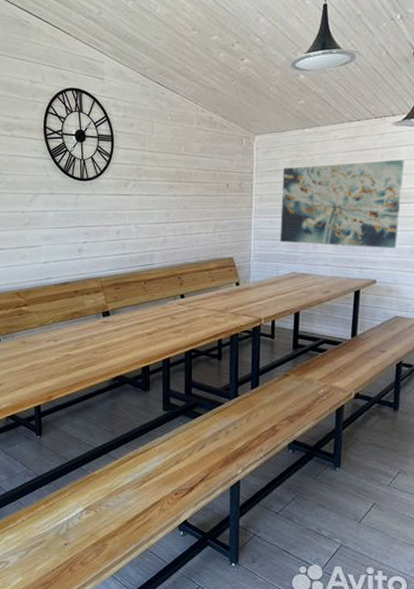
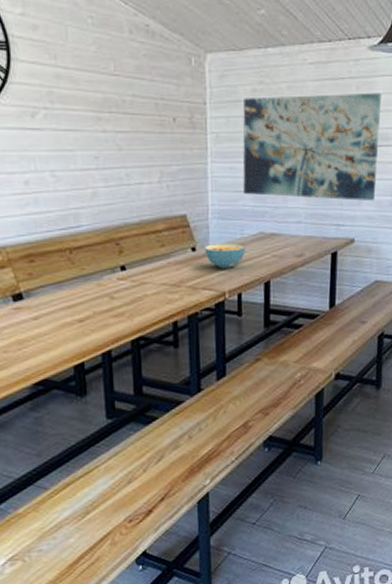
cereal bowl: none [246,280,279,300] -> present [204,243,245,269]

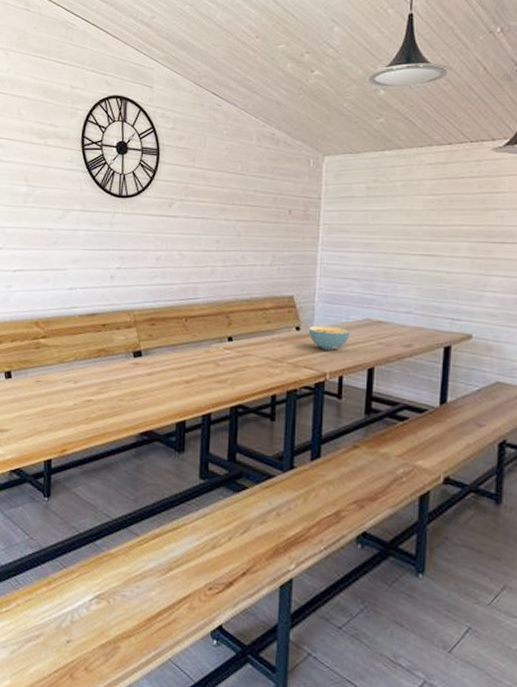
wall art: present [243,93,382,202] -> none [352,191,507,298]

